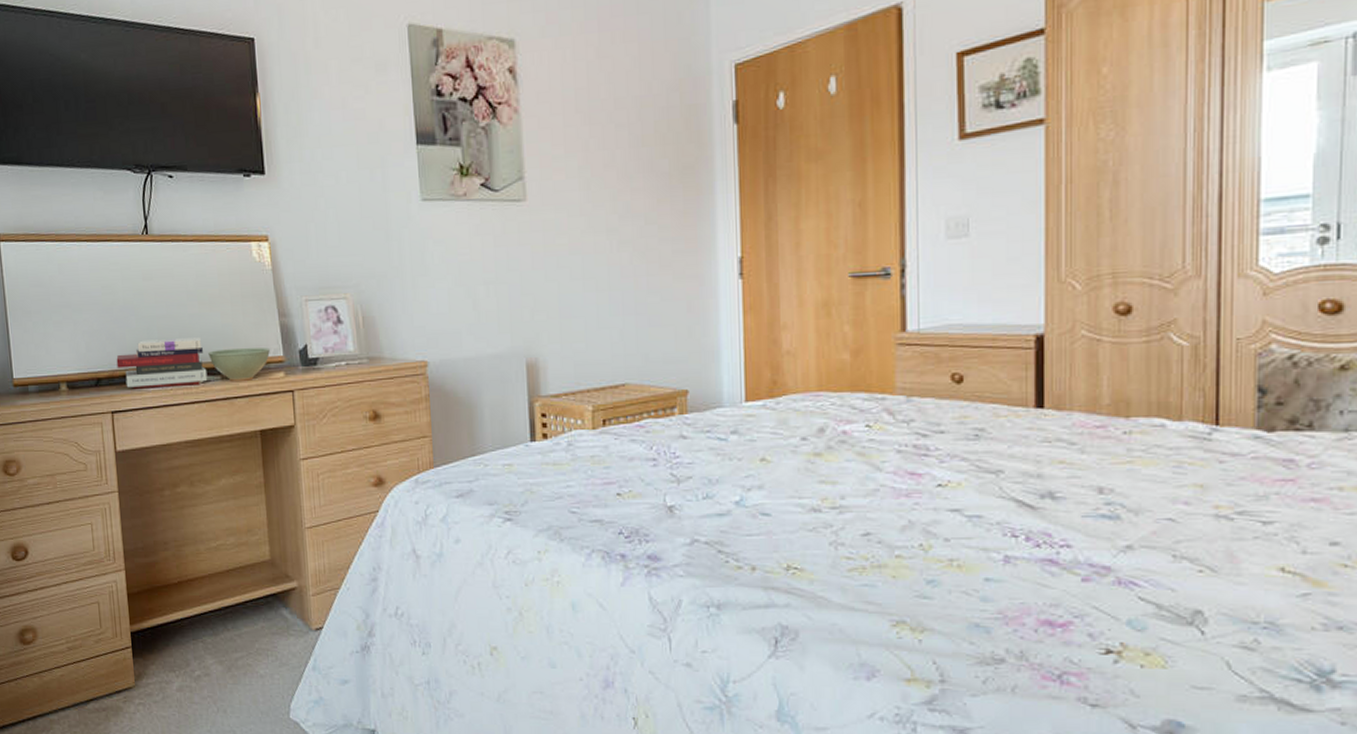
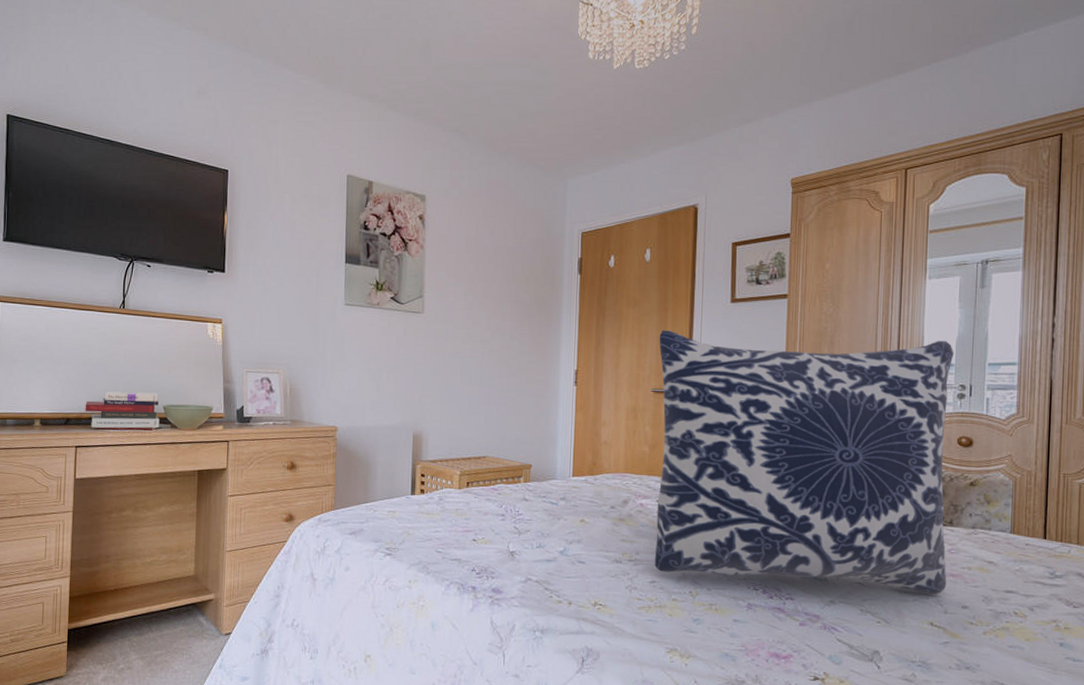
cushion: none [856,161,1311,530] -> present [654,330,954,595]

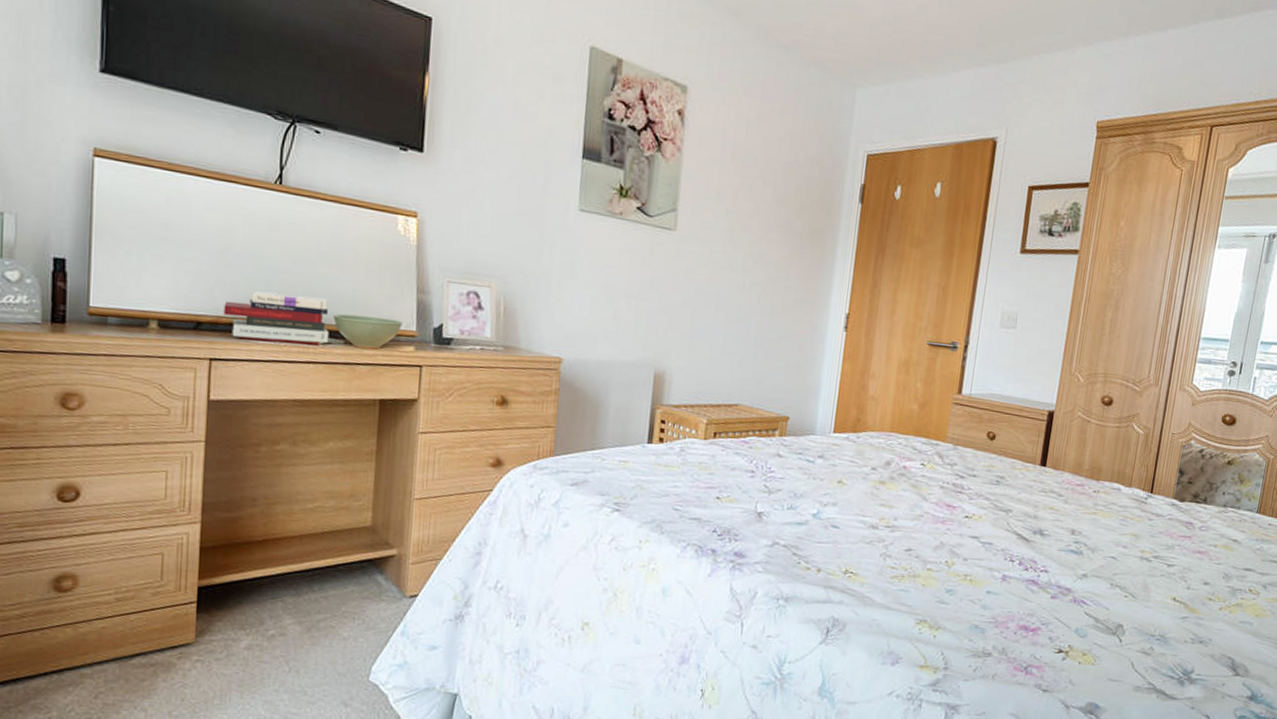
cushion: present [654,330,954,595] -> none [912,277,1231,571]

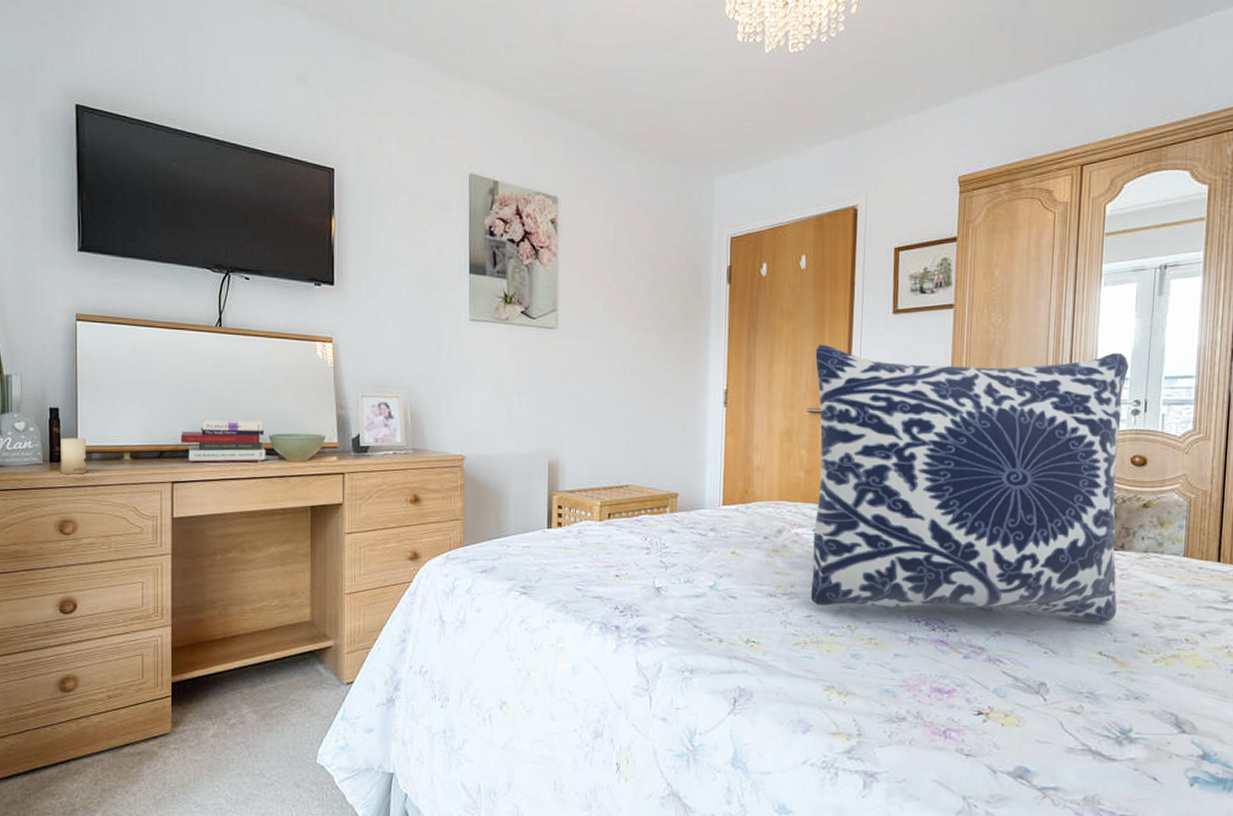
candle: none [66,295,102,341] -> present [61,438,87,476]
cushion: none [912,277,1231,571] -> present [810,345,1129,623]

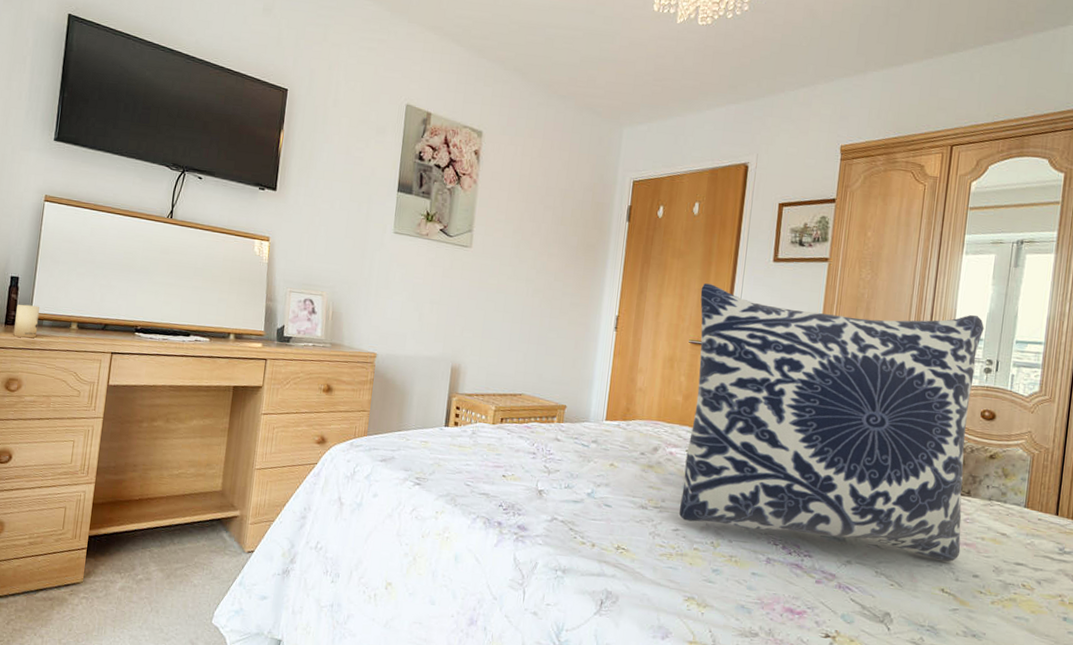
books: present [181,420,266,464] -> none [124,300,199,343]
bowl: present [269,433,327,463] -> none [203,317,255,347]

